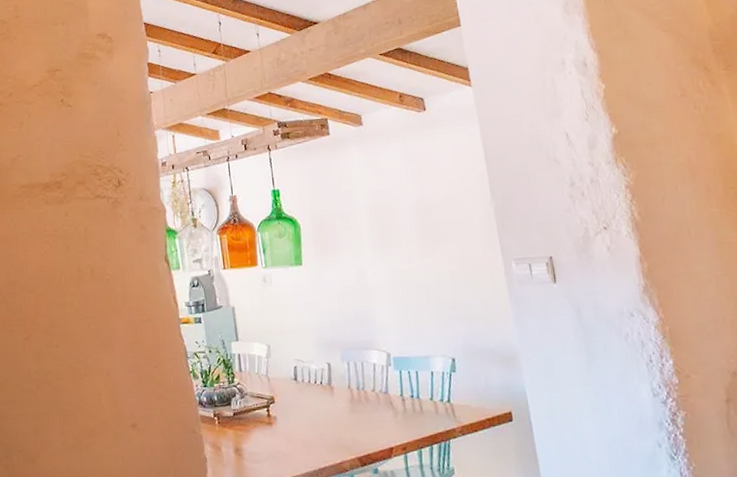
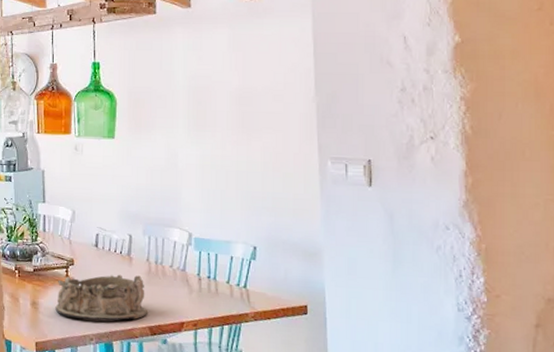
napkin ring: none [260,405,356,461] -> present [55,274,149,321]

